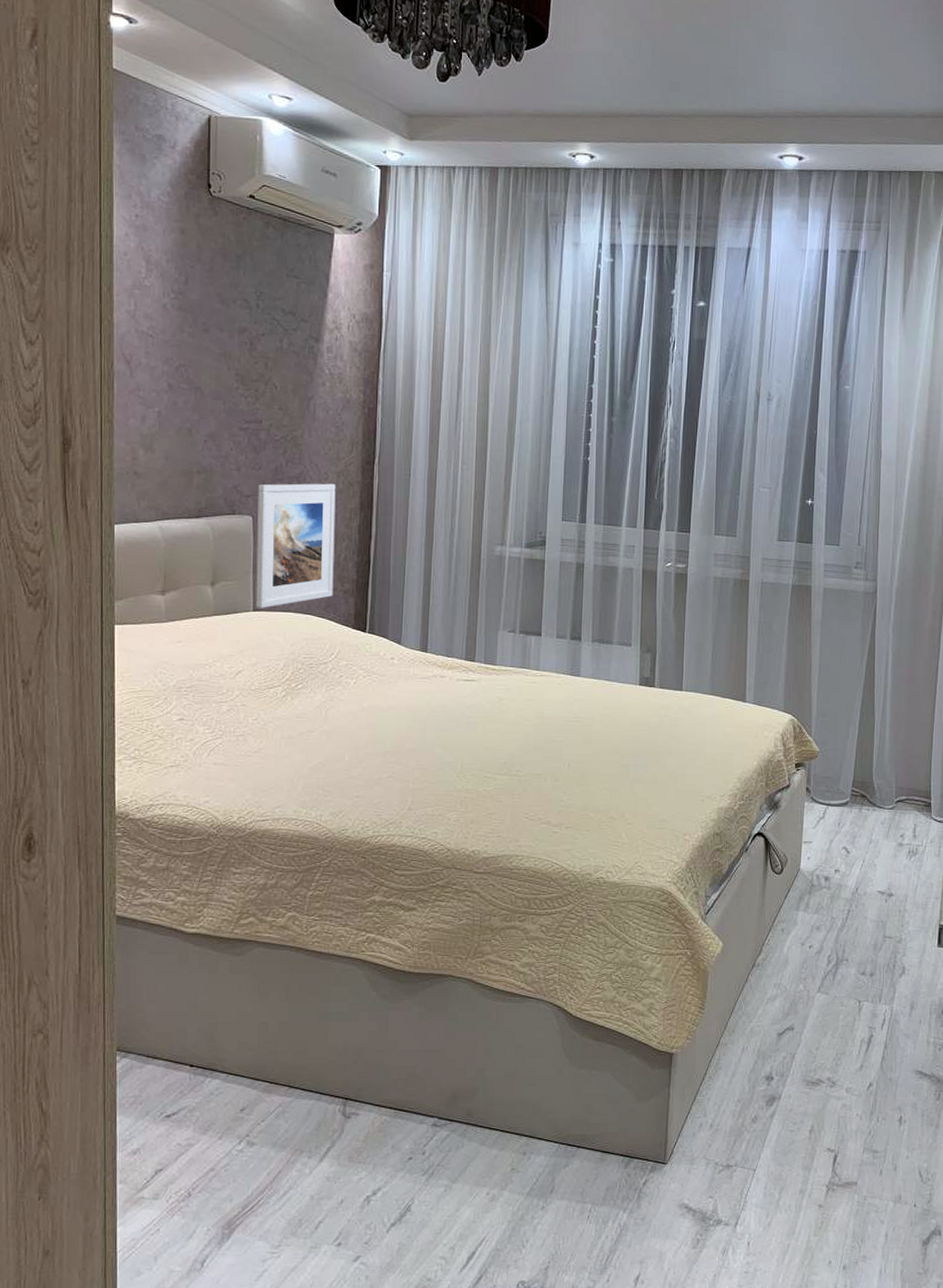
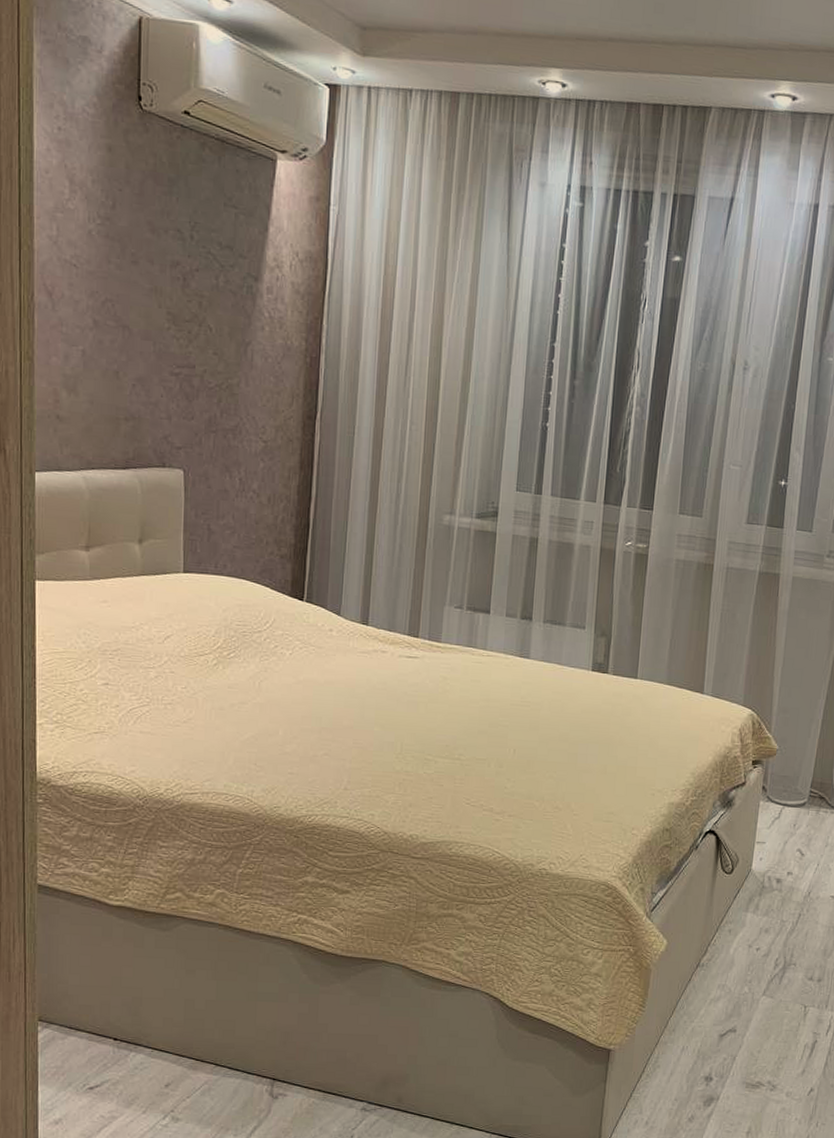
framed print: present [255,483,336,608] -> none [186,435,274,570]

